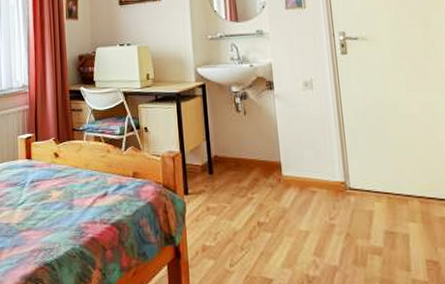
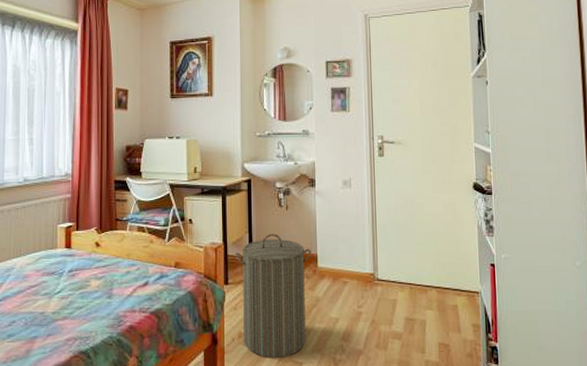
laundry hamper: none [193,140,275,274] -> present [234,233,311,359]

